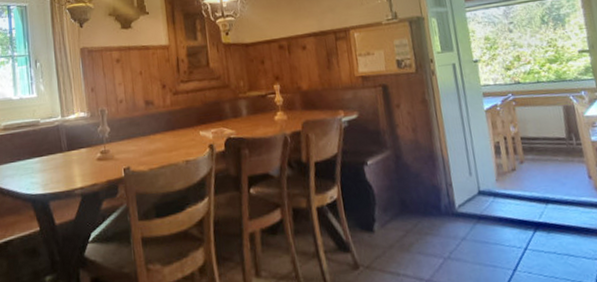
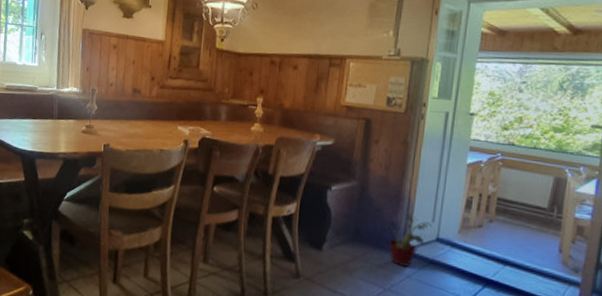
potted plant: none [429,172,471,230] -> present [386,213,432,267]

